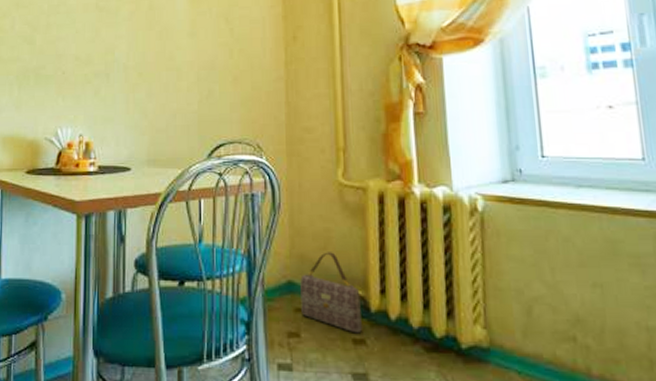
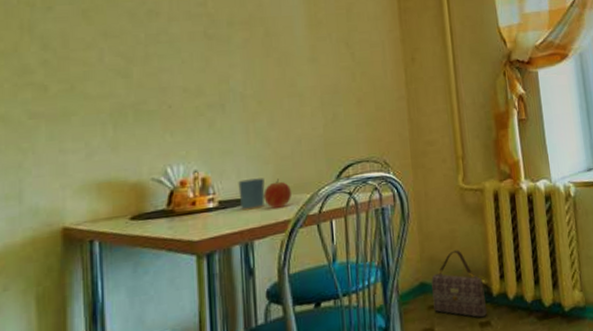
mug: none [116,148,140,178] -> present [238,177,265,211]
fruit: none [138,151,163,179] -> present [263,179,291,208]

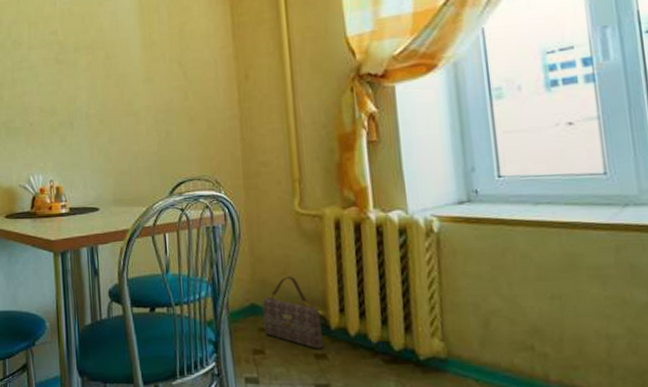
mug: present [238,177,265,211] -> none [85,190,107,218]
fruit: present [263,179,291,208] -> none [105,191,129,218]

